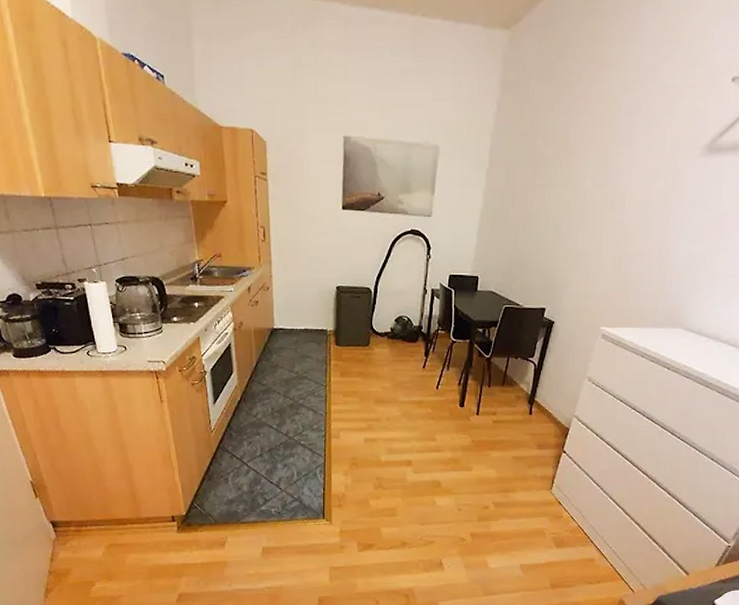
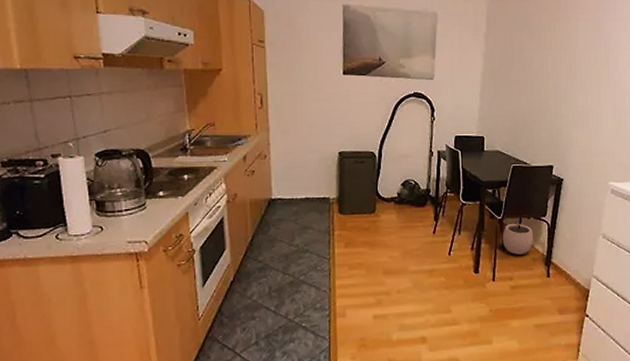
plant pot: none [488,357,519,392] -> present [502,217,533,255]

